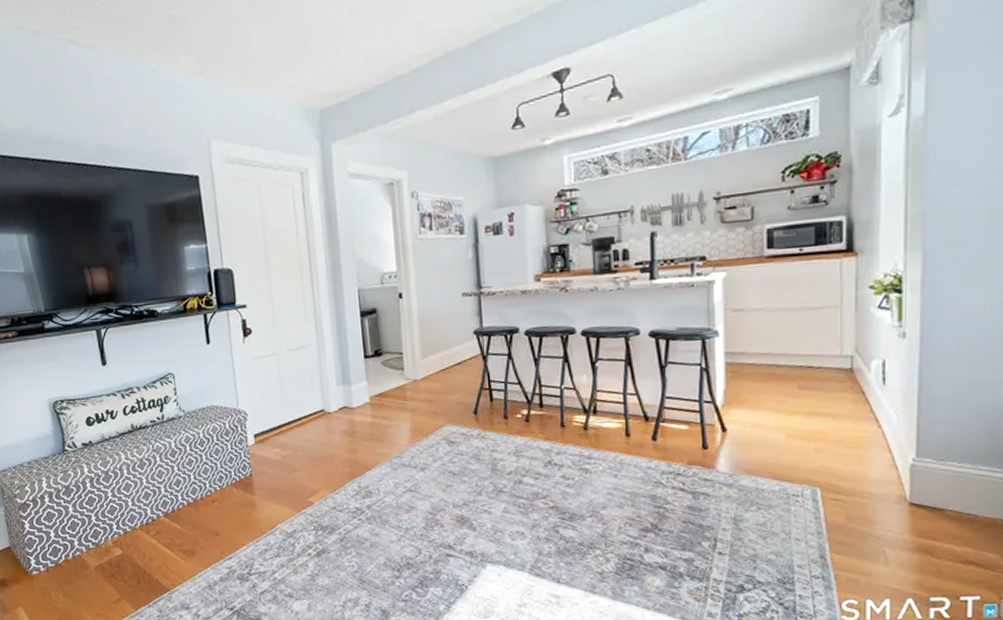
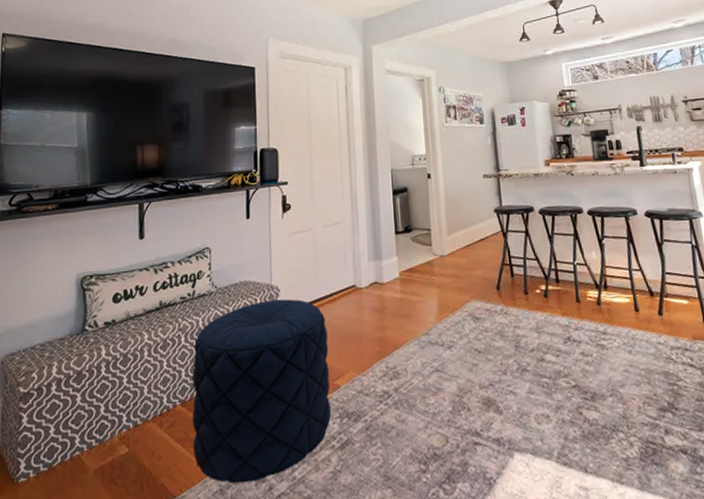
pouf: none [169,422,307,582] -> present [192,299,332,484]

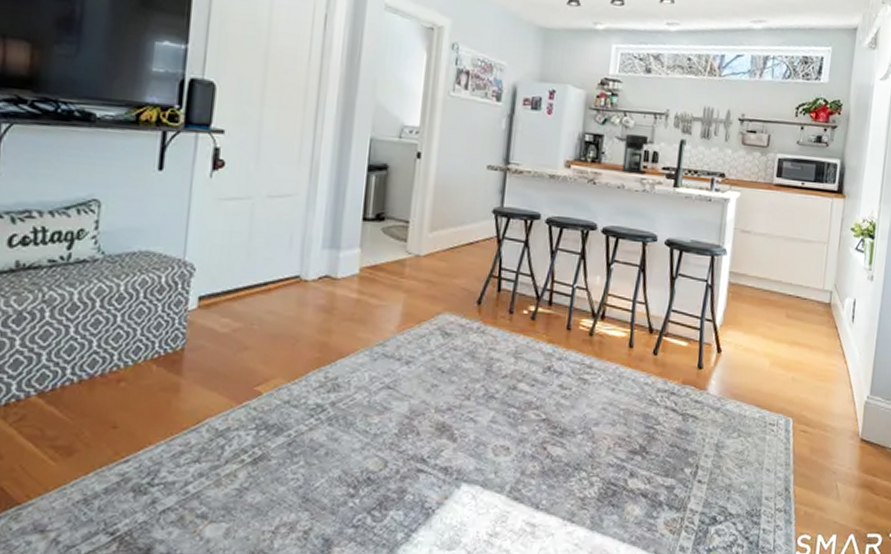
pouf: present [192,299,332,484] -> none [49,279,254,494]

